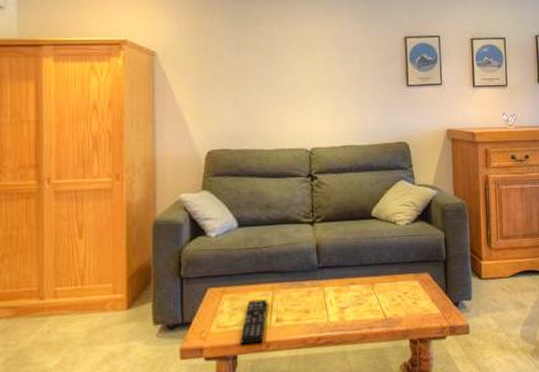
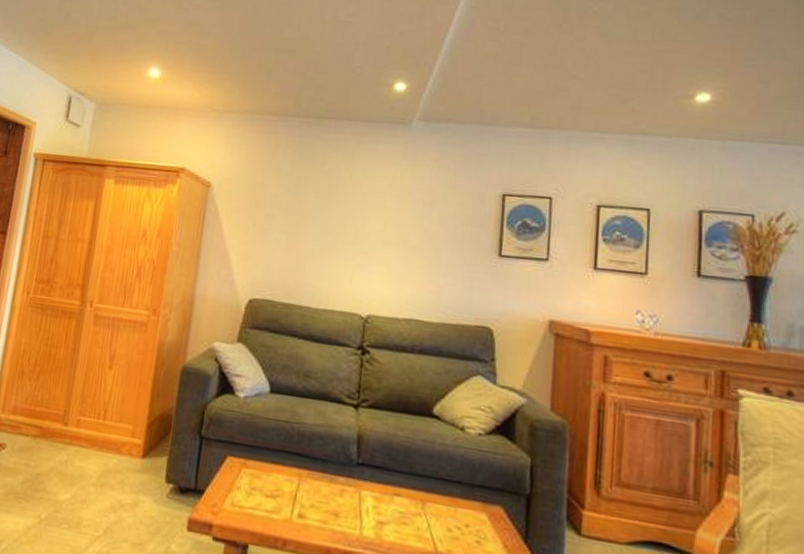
remote control: present [240,299,267,345] -> none [253,482,291,538]

